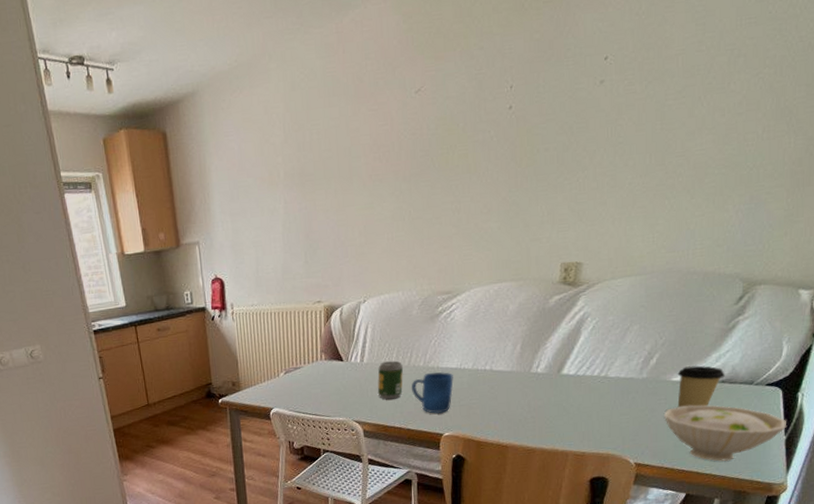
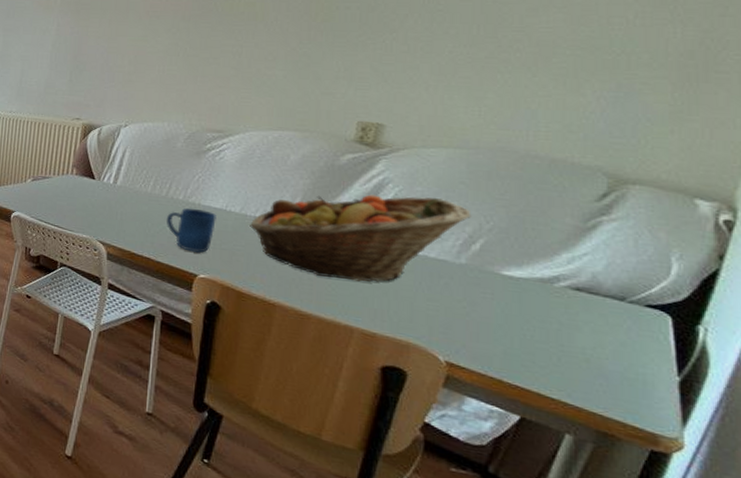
soda can: present [377,360,404,400] -> none [127,187,160,228]
fruit basket: none [481,323,650,413] -> present [250,194,472,282]
bowl: present [664,405,786,462] -> none [490,306,680,390]
coffee cup: present [677,365,725,408] -> none [509,261,581,315]

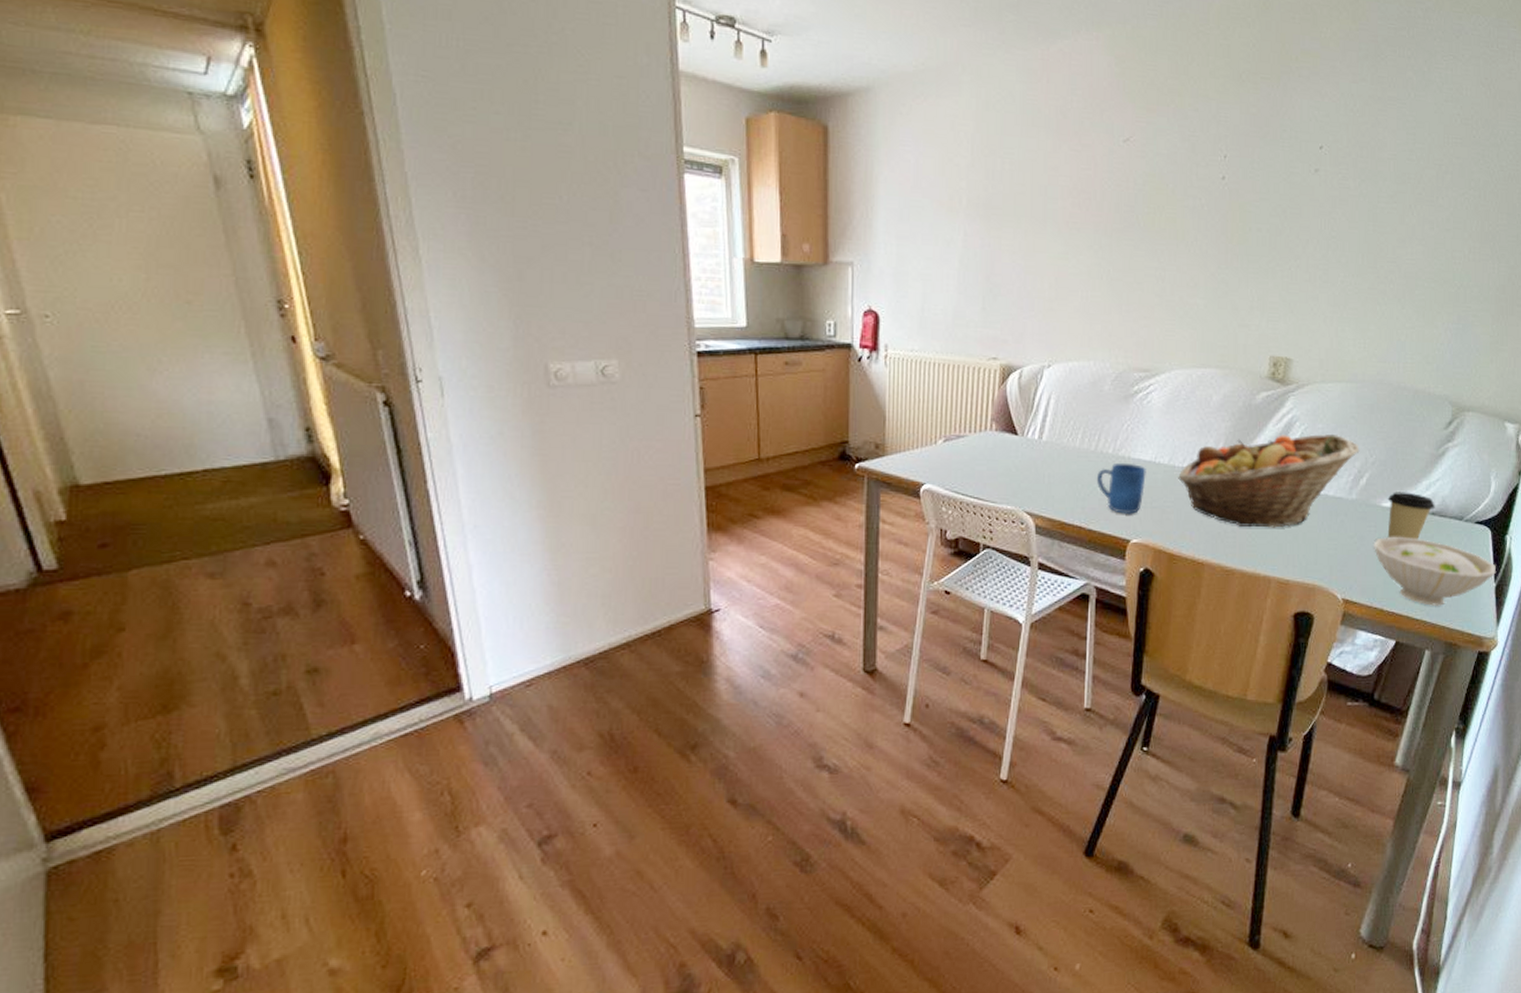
bowl: none [490,306,680,390] -> present [1374,536,1496,607]
coffee cup: none [509,261,581,315] -> present [1387,492,1435,540]

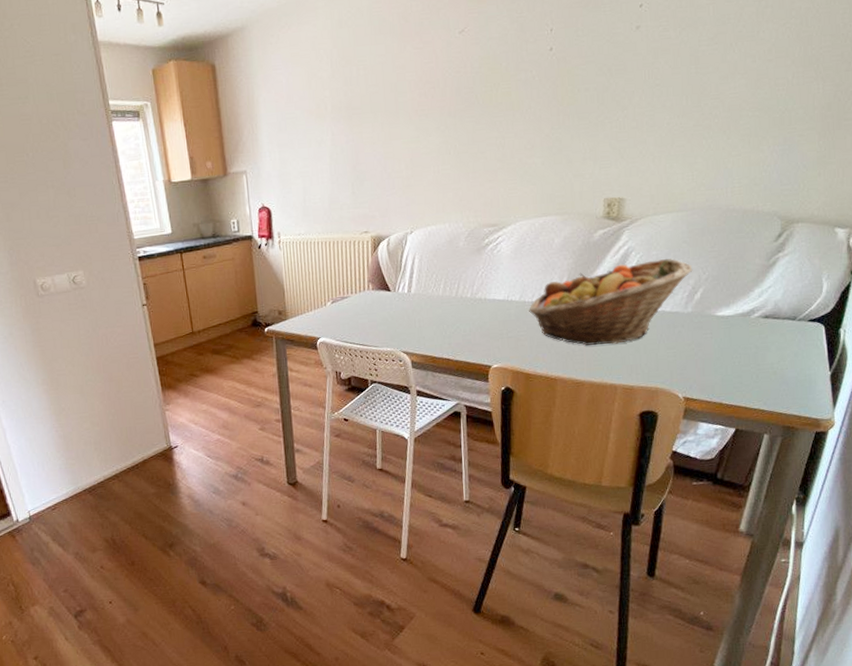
mug: present [1097,462,1146,515] -> none [459,303,501,346]
bowl: present [1374,536,1496,607] -> none [711,340,830,397]
coffee cup: present [1387,492,1435,540] -> none [721,300,768,343]

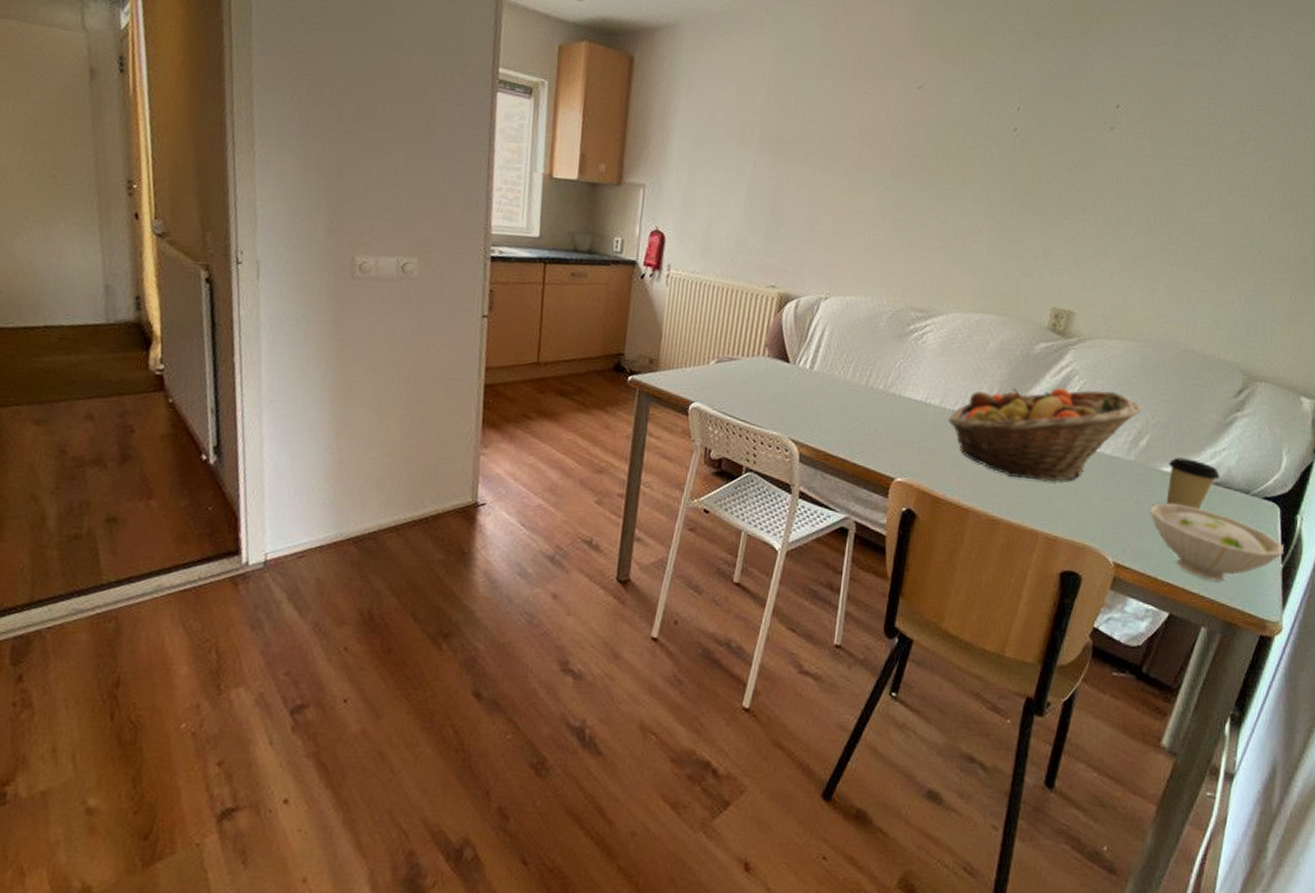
bowl: none [711,340,830,397] -> present [1151,503,1284,583]
coffee cup: none [721,300,768,343] -> present [1166,457,1220,510]

